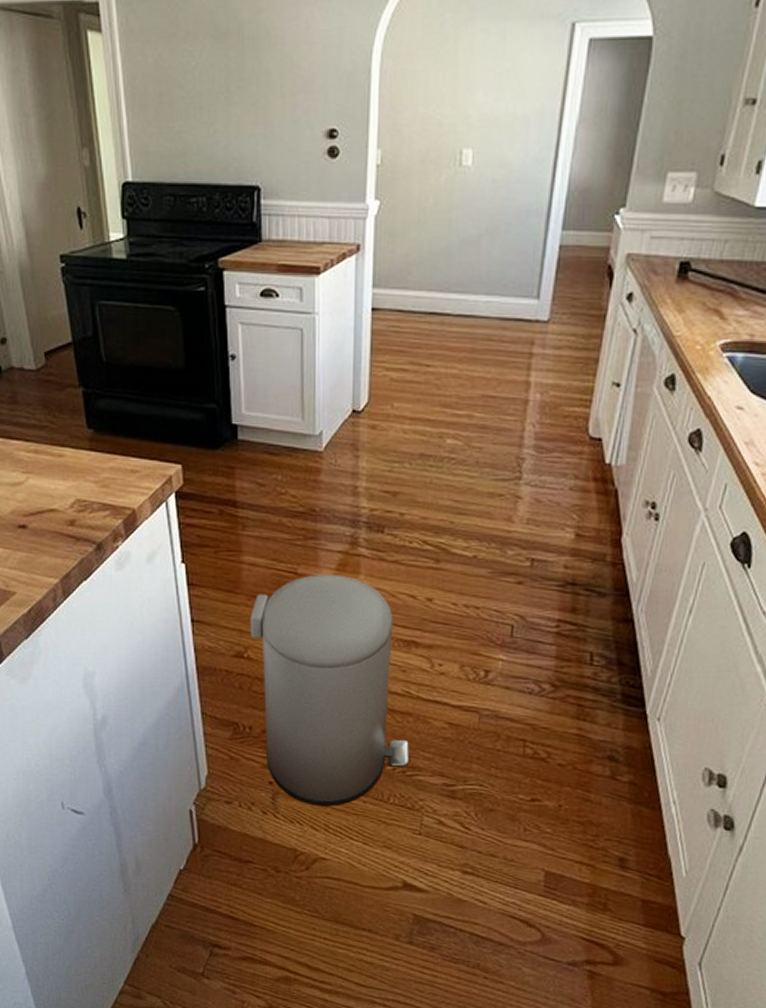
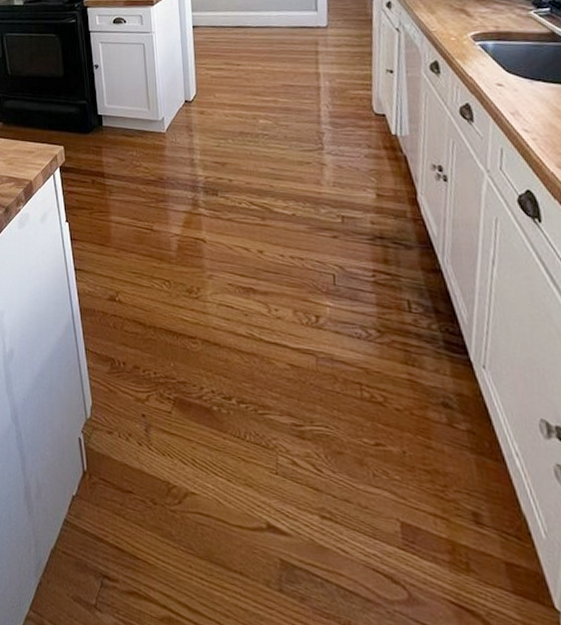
pedal bin: present [250,573,410,807] -> none [119,230,260,442]

